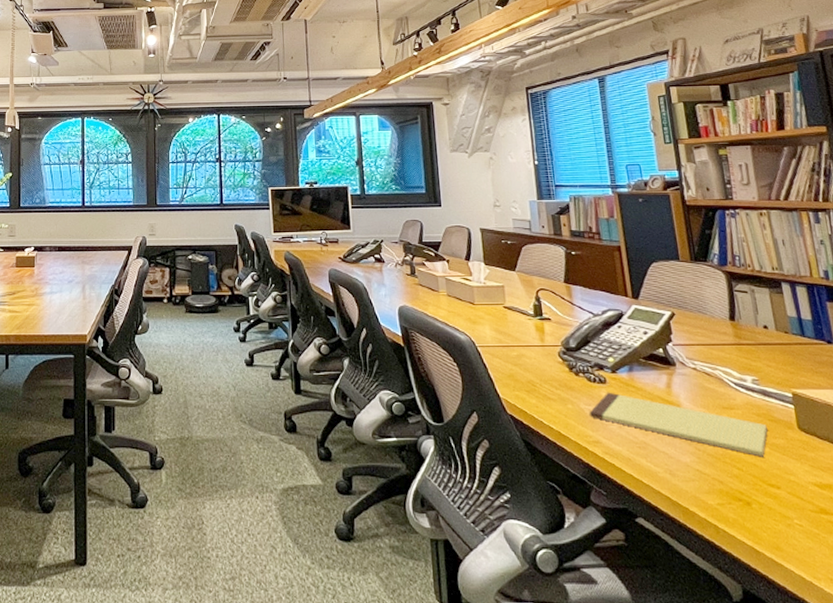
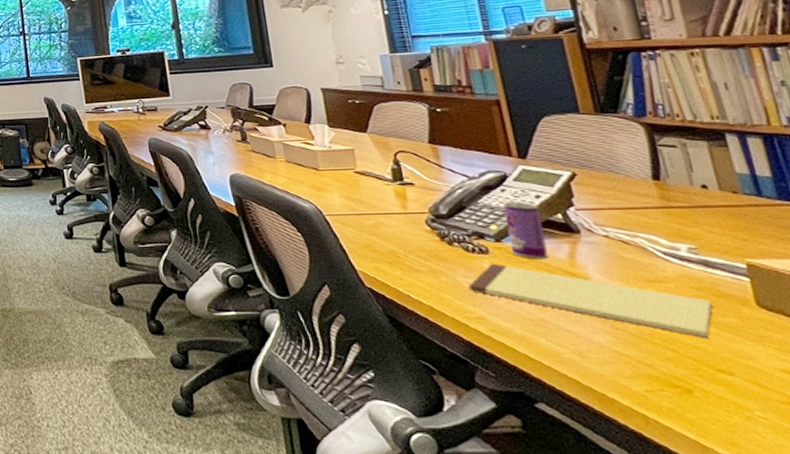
beverage can: none [618,337,651,389] -> present [502,202,548,260]

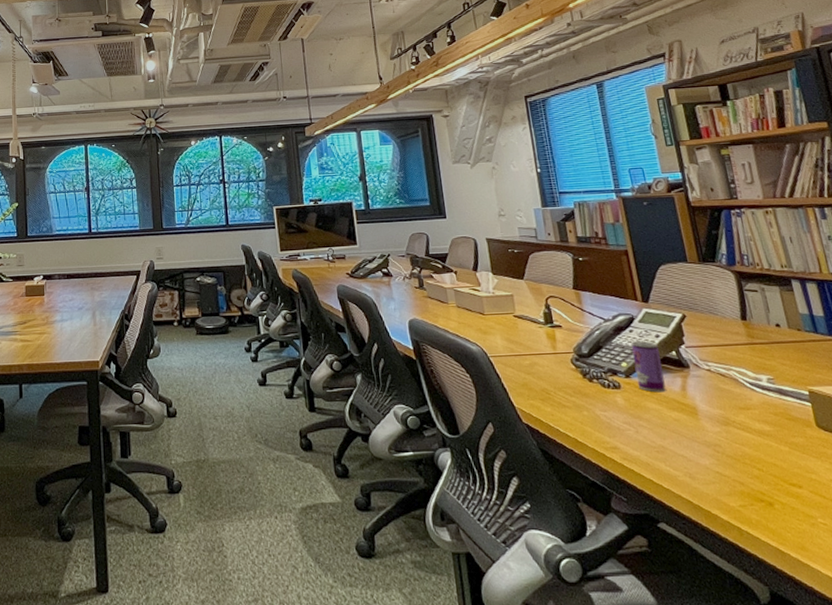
notepad: present [468,263,713,338] -> none [605,397,786,457]

